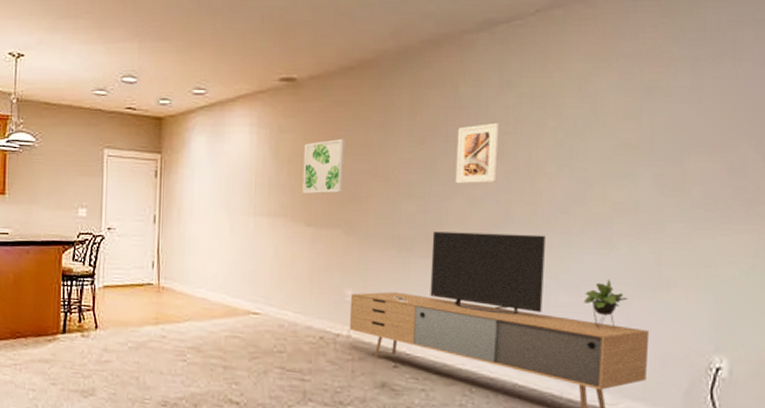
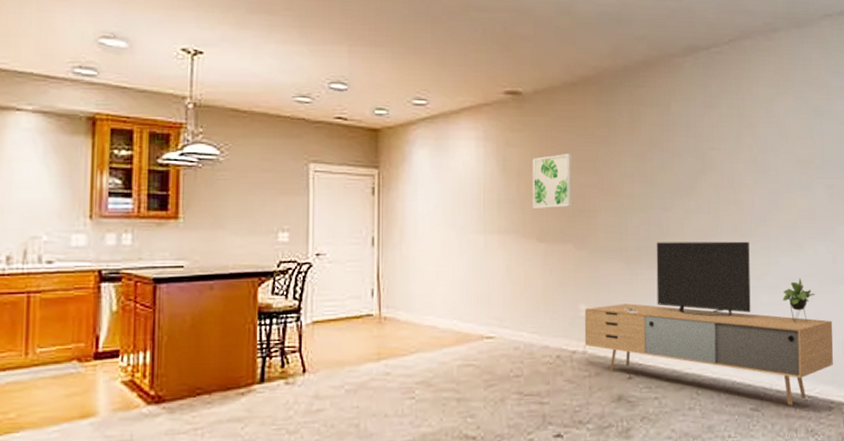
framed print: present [455,122,500,184] -> none [672,139,708,196]

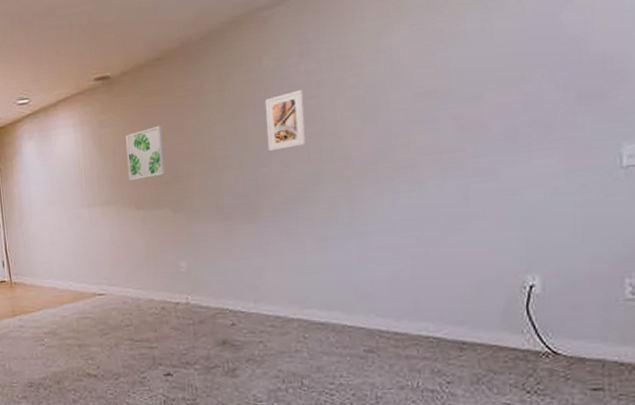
media console: present [584,241,834,406] -> none [184,187,466,347]
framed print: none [672,139,708,196] -> present [264,89,307,152]

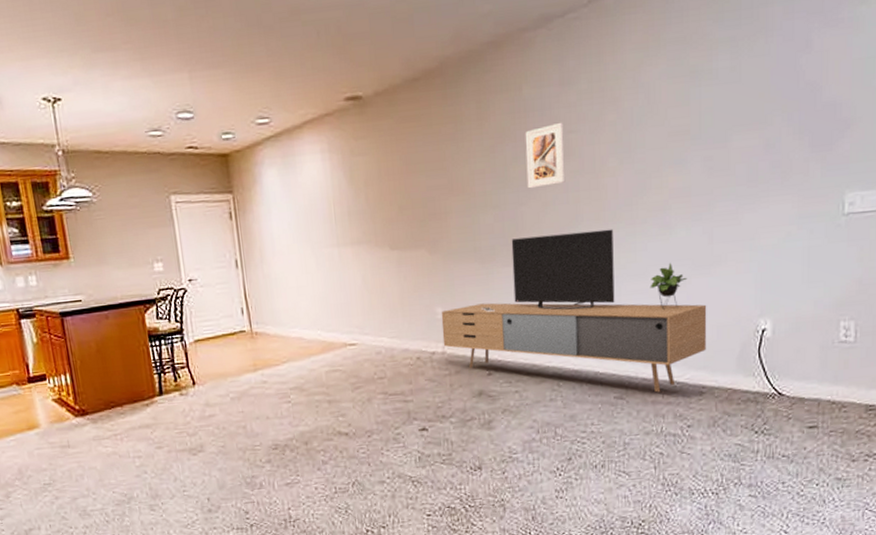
wall art: present [125,126,166,181] -> none [378,156,423,218]
media console: none [184,187,466,347] -> present [441,229,707,393]

